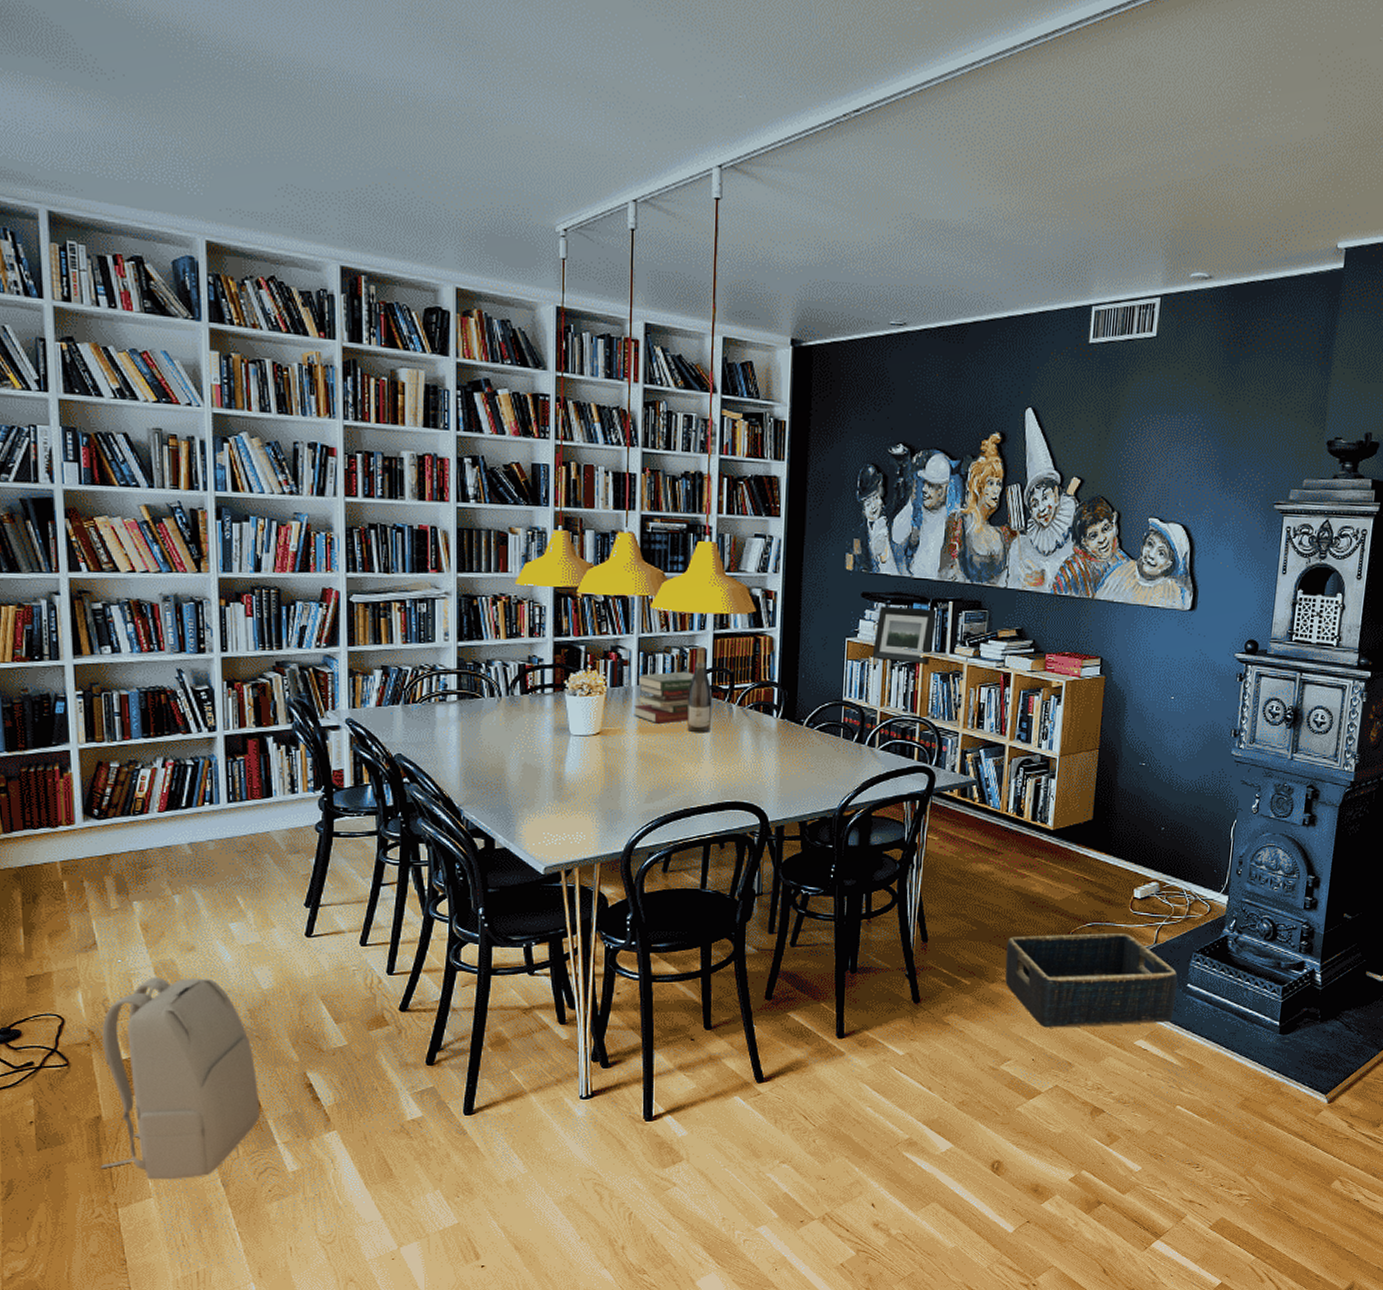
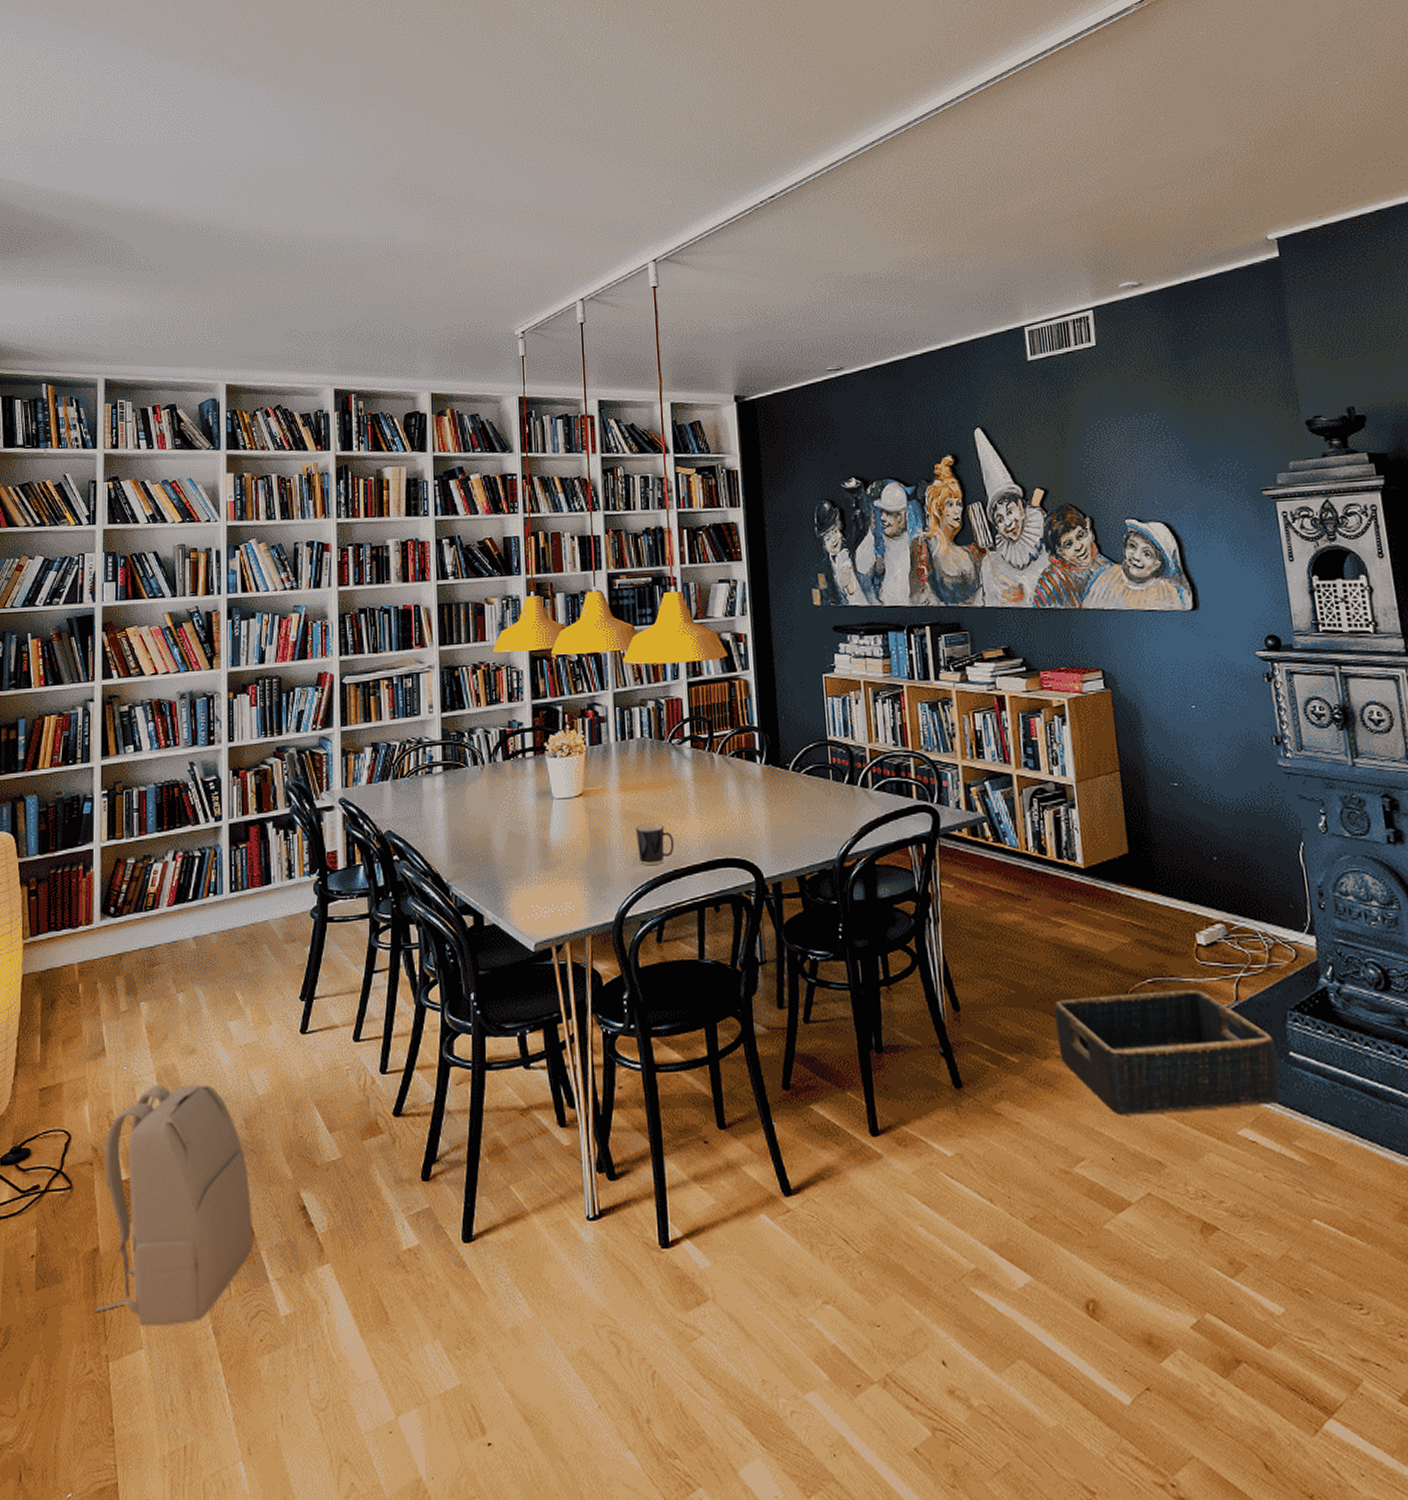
books: present [634,671,695,724] -> none [614,723,672,780]
mug: none [650,765,687,804] -> present [635,823,675,866]
wine bottle: present [686,646,713,733] -> none [666,696,695,787]
picture frame: present [872,606,937,665] -> none [852,636,915,695]

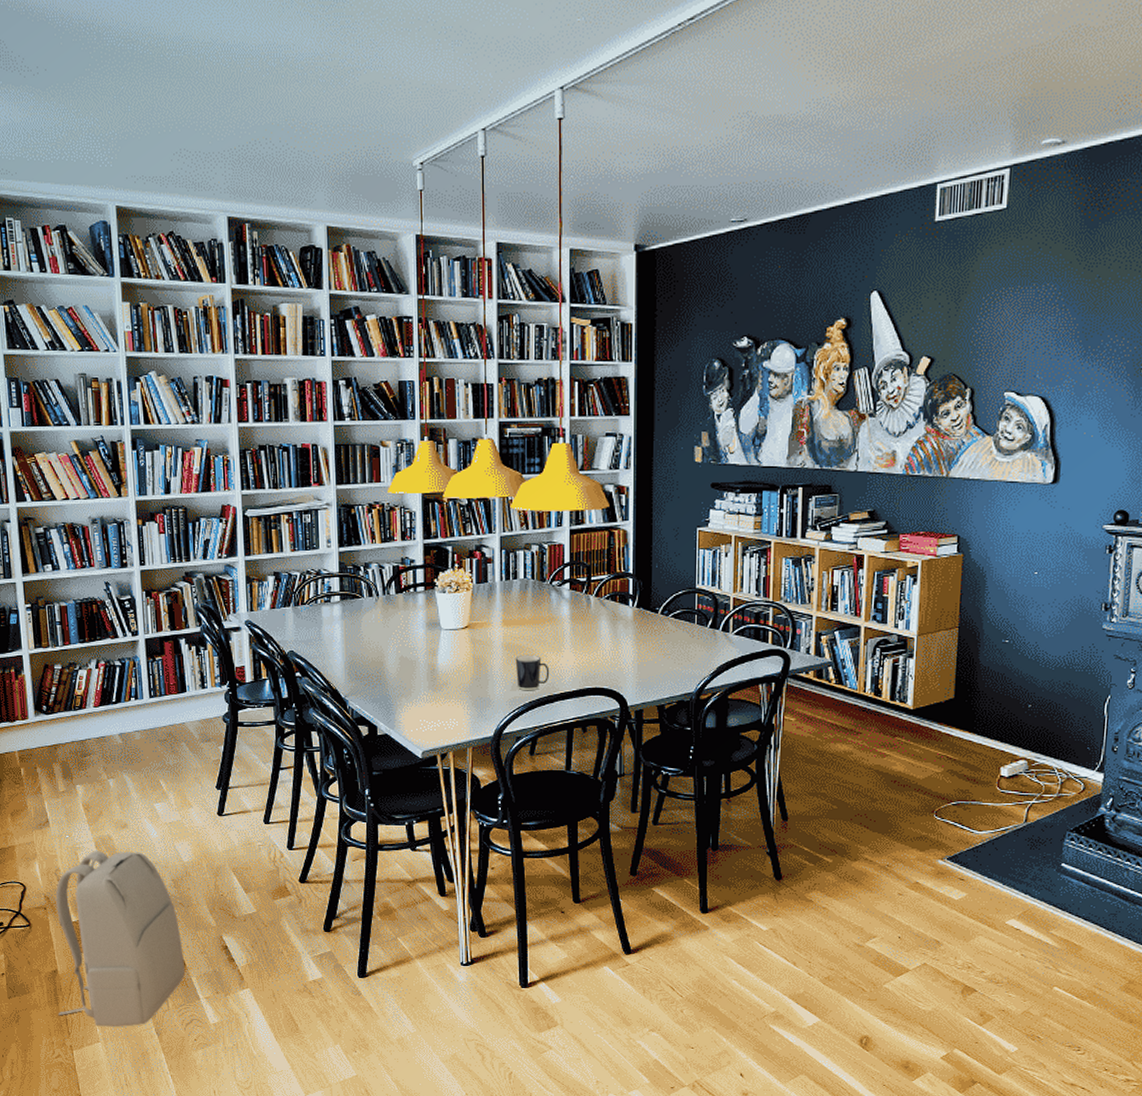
basket: present [1054,990,1280,1116] -> none [867,812,1051,907]

